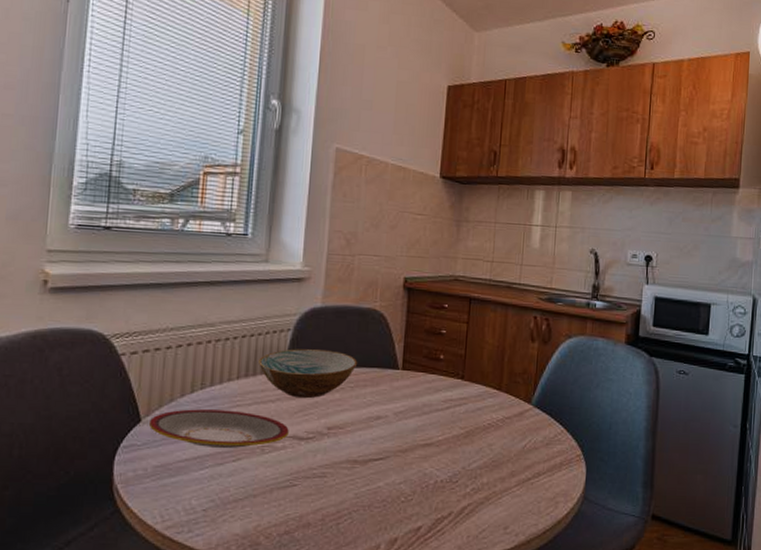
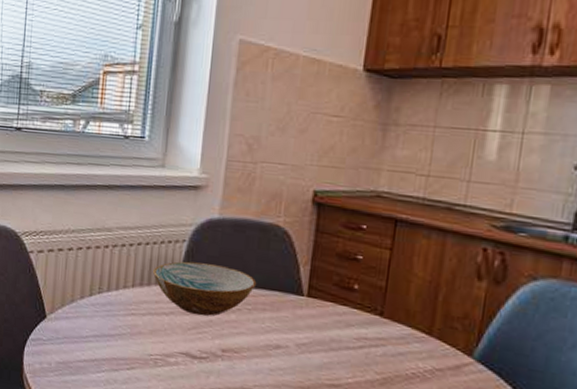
plate: present [148,409,289,449] -> none [52,311,182,358]

